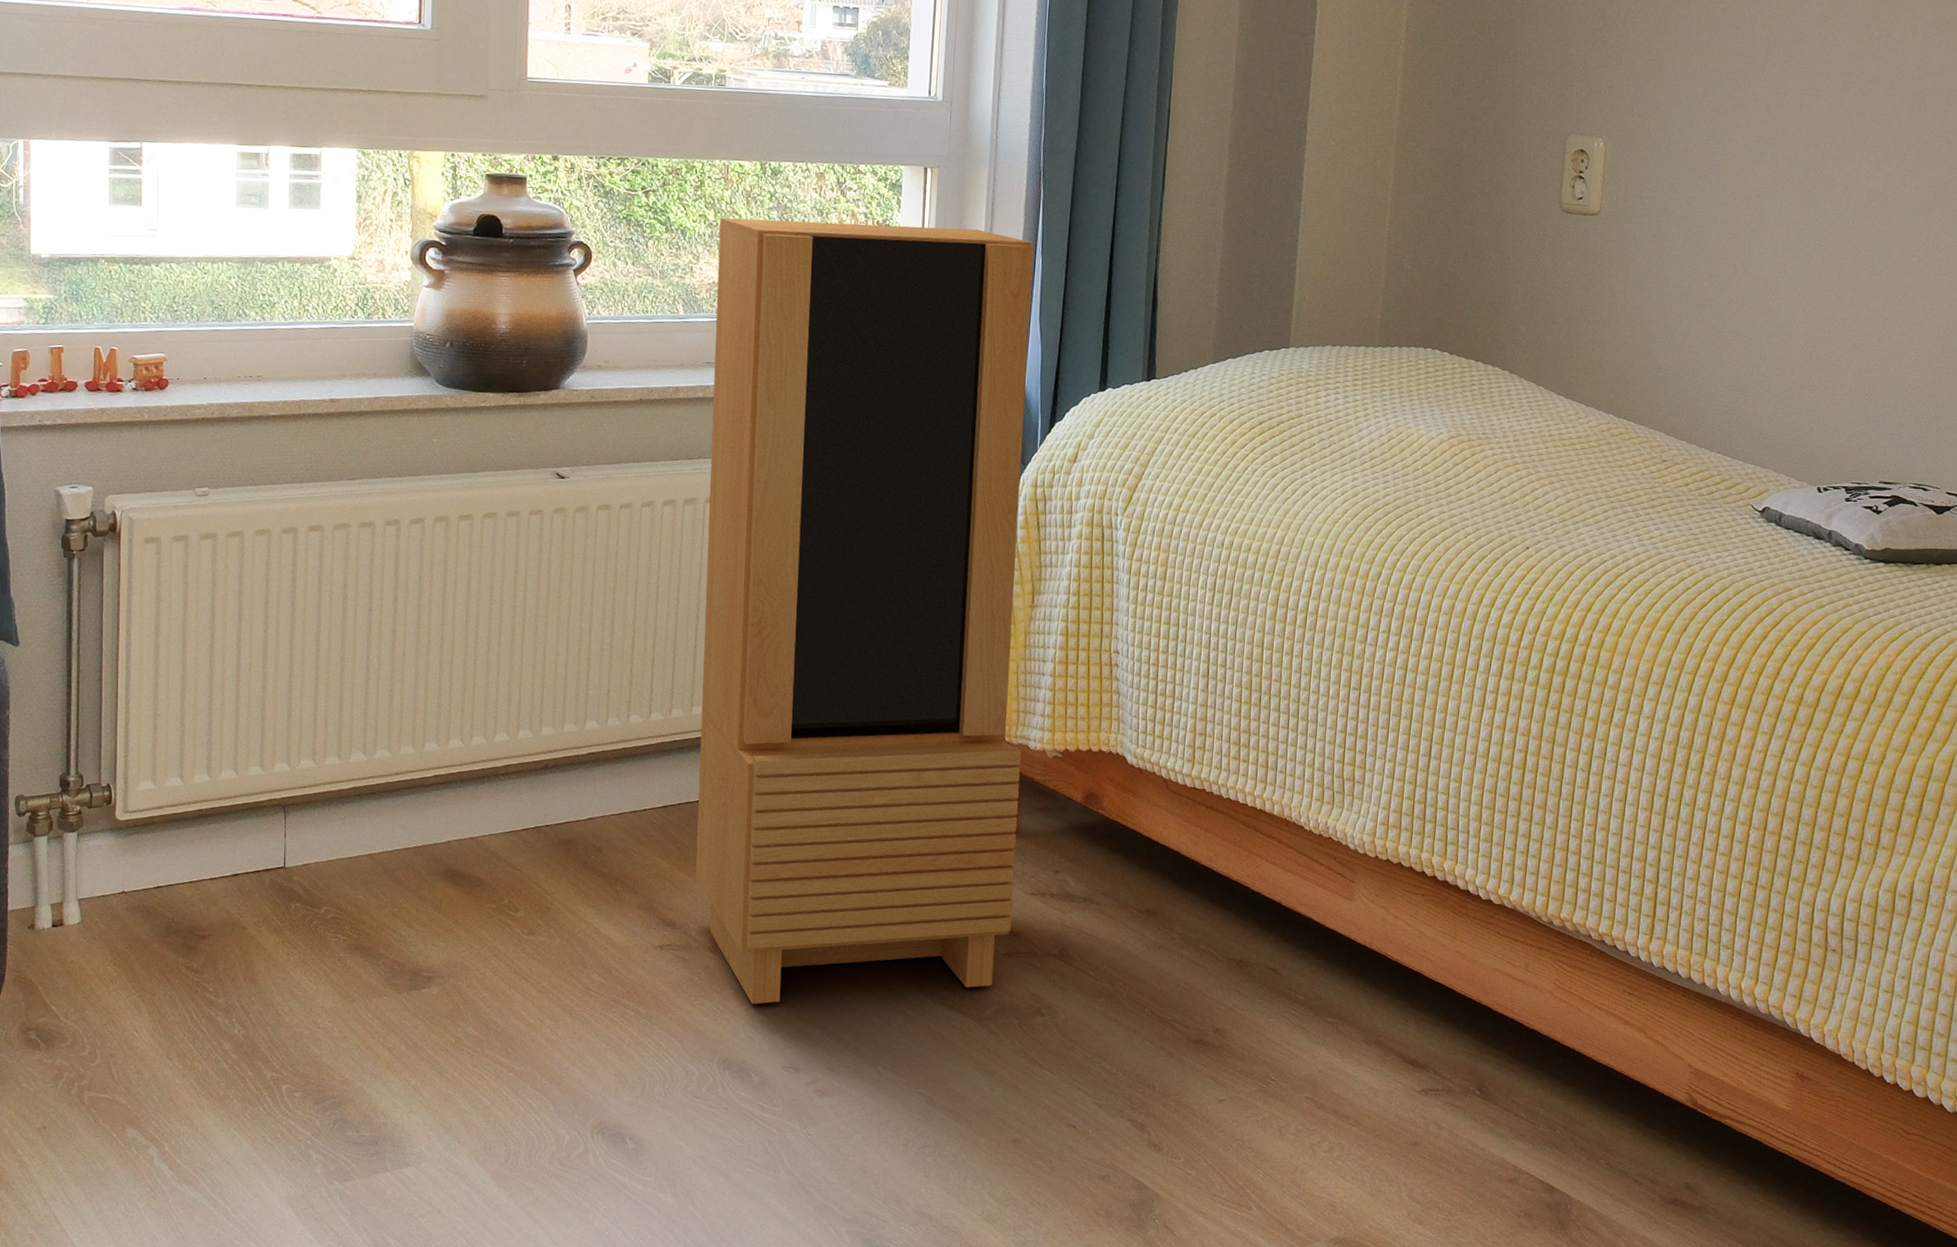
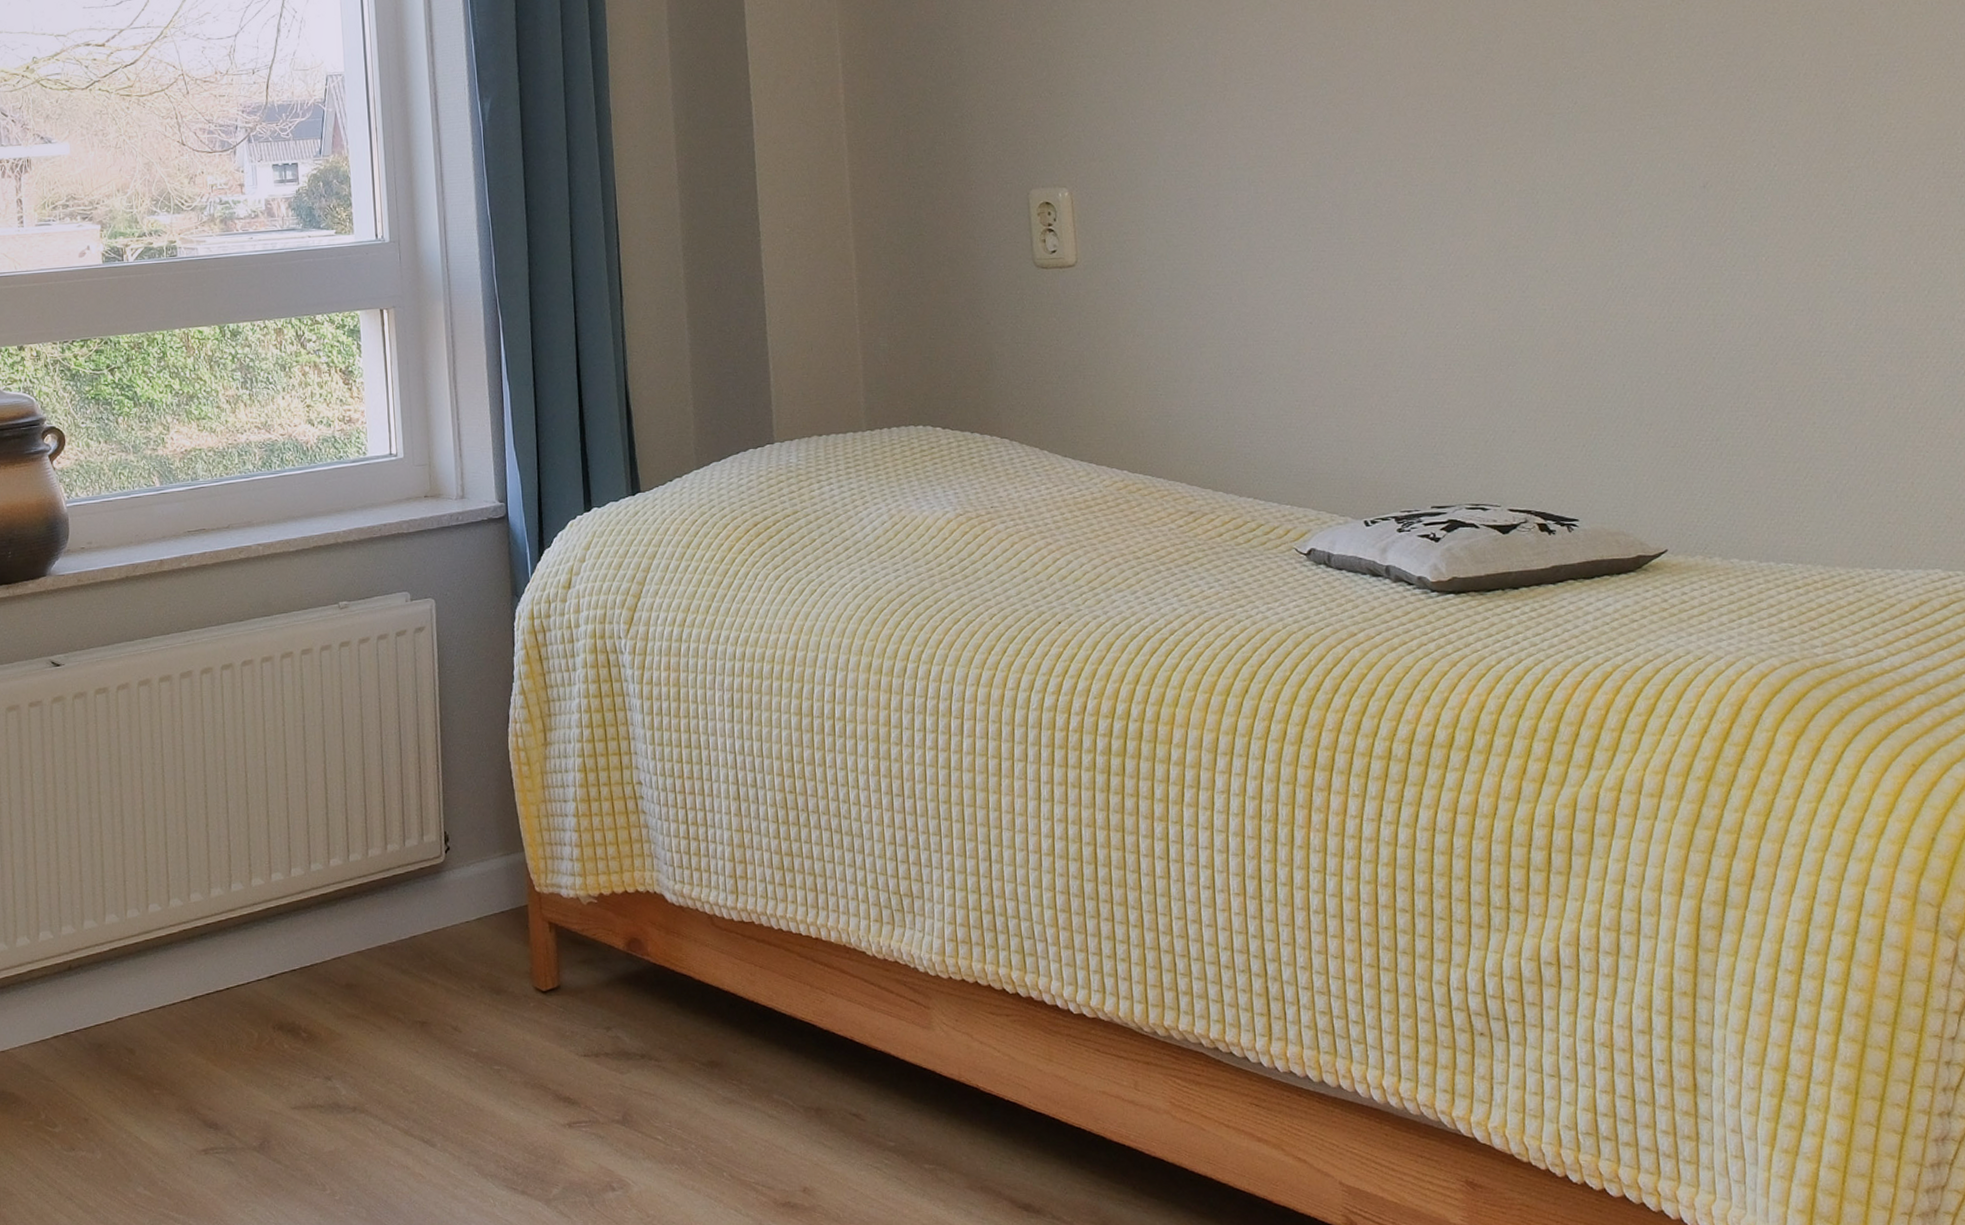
storage cabinet: present [695,217,1034,1004] -> none [186,364,568,1205]

